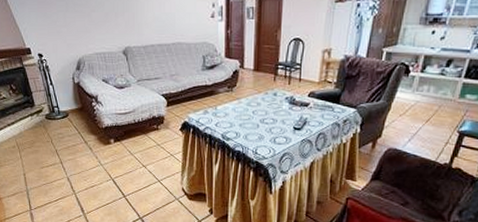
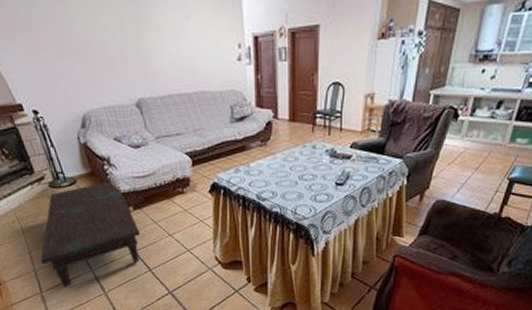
coffee table: none [32,115,119,207] -> present [40,180,141,287]

